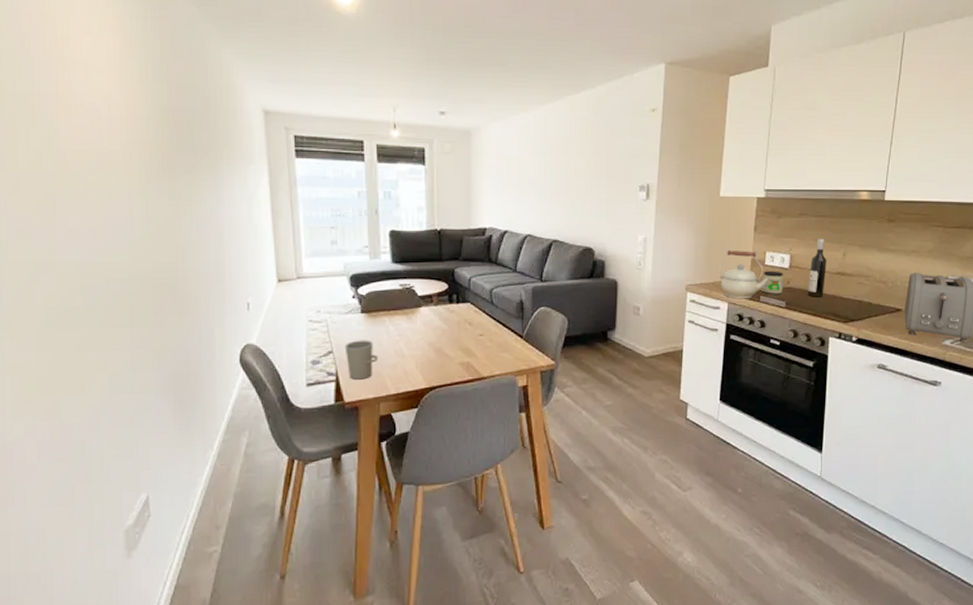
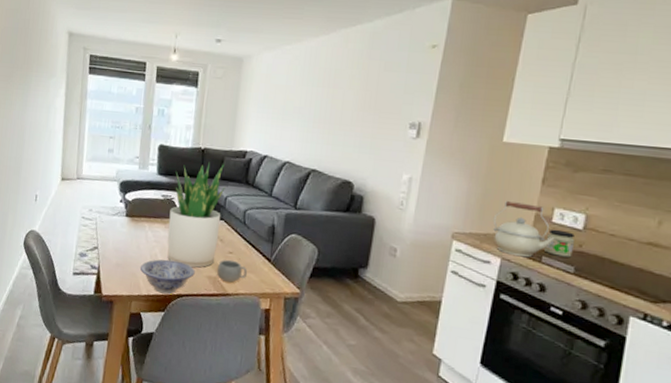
cup: present [344,340,379,380] -> none [108,240,136,277]
bowl: none [384,352,446,389] -> present [139,259,195,294]
planter: none [411,243,468,357] -> present [167,161,226,268]
mug: none [468,342,501,367] -> present [216,259,248,284]
bottle: present [808,238,827,297] -> none [605,200,635,269]

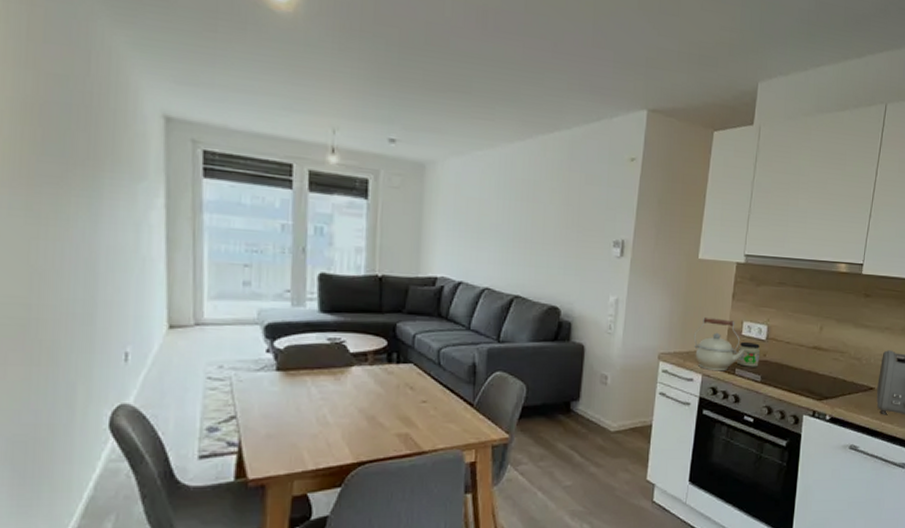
bowl: present [139,259,195,294] -> none [302,420,380,464]
planter: present [167,161,226,268] -> none [338,292,413,427]
mug: present [216,259,248,284] -> none [407,410,447,439]

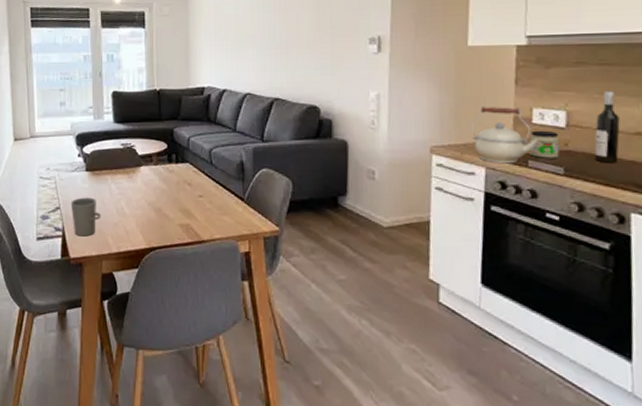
cup: none [252,403,295,452] -> present [70,197,101,237]
bottle: none [783,309,804,372] -> present [594,91,620,163]

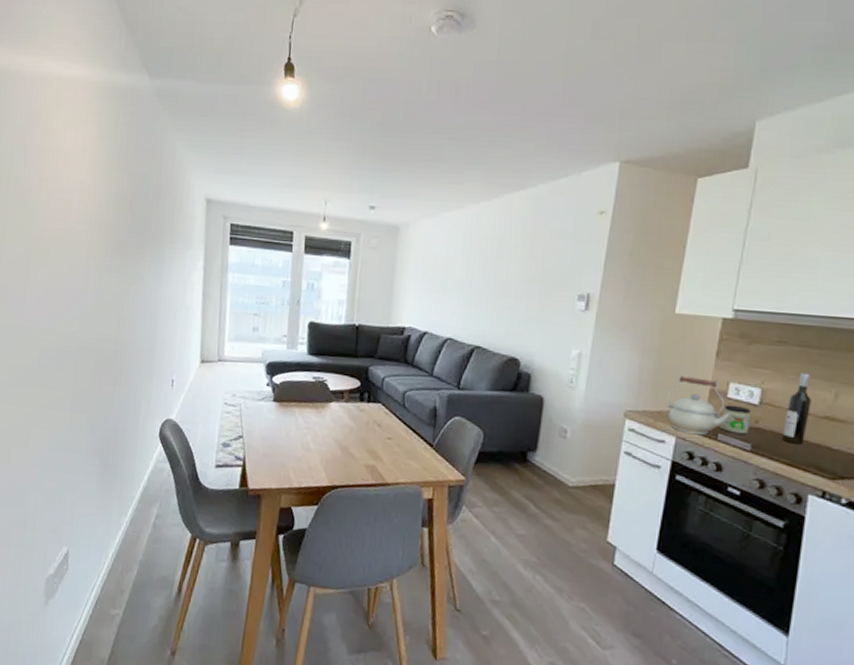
cup: present [70,197,101,237] -> none [254,428,285,469]

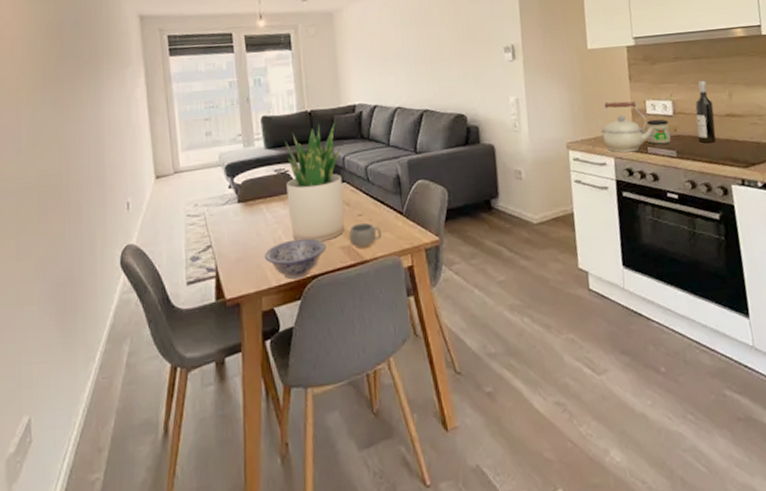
bowl: none [289,447,351,486] -> present [264,238,326,280]
planter: none [319,339,383,456] -> present [284,123,345,242]
mug: none [374,446,408,472] -> present [349,222,382,249]

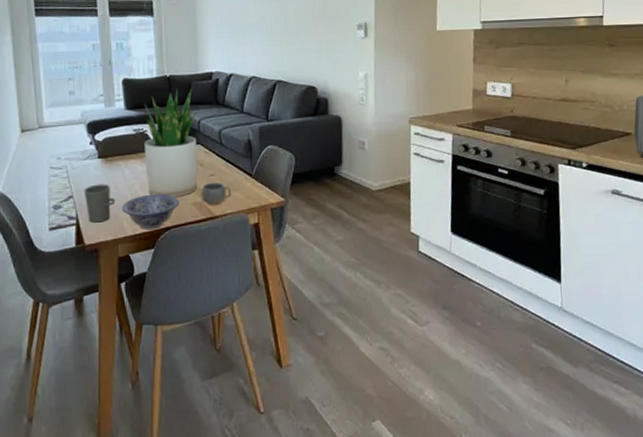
cup: none [223,230,258,274] -> present [83,184,116,223]
kettle: present [597,101,654,153] -> none [440,81,492,130]
jar: present [645,119,671,145] -> none [484,100,508,124]
bottle: present [695,80,716,144] -> none [532,66,550,125]

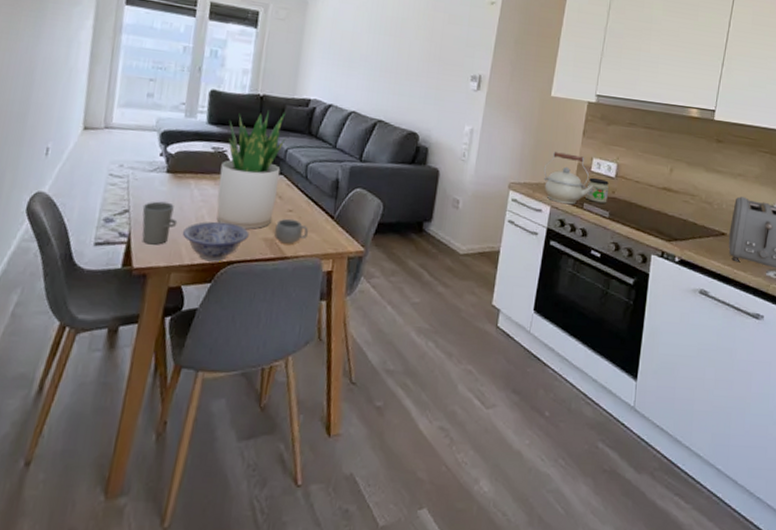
kettle: none [440,81,492,130] -> present [543,151,594,205]
jar: none [484,100,508,124] -> present [586,177,610,204]

